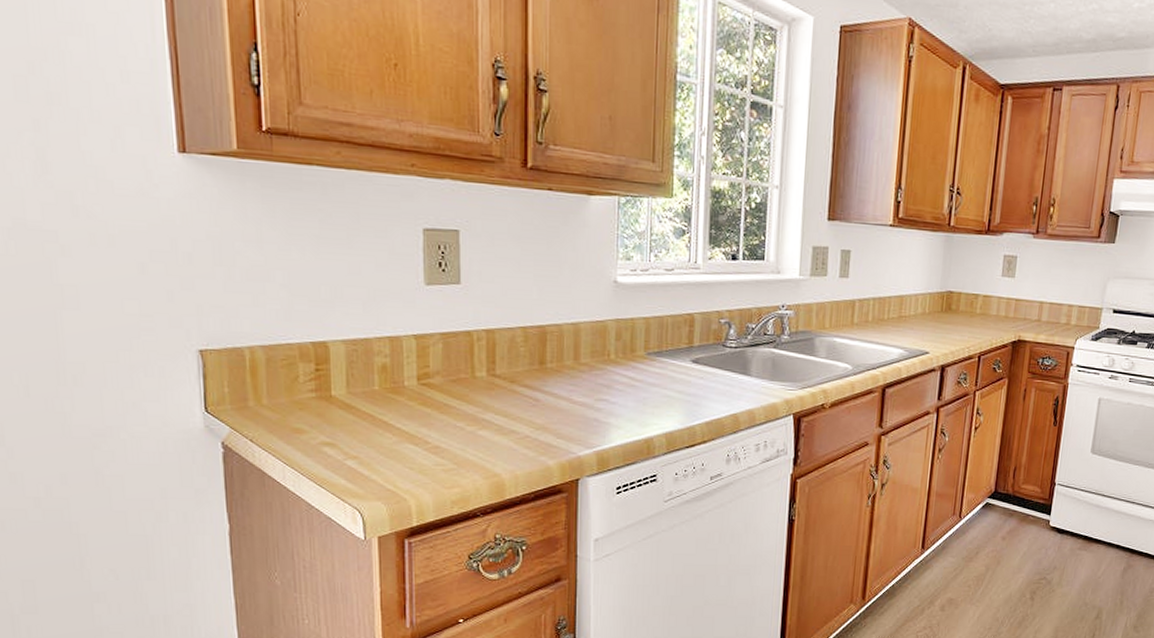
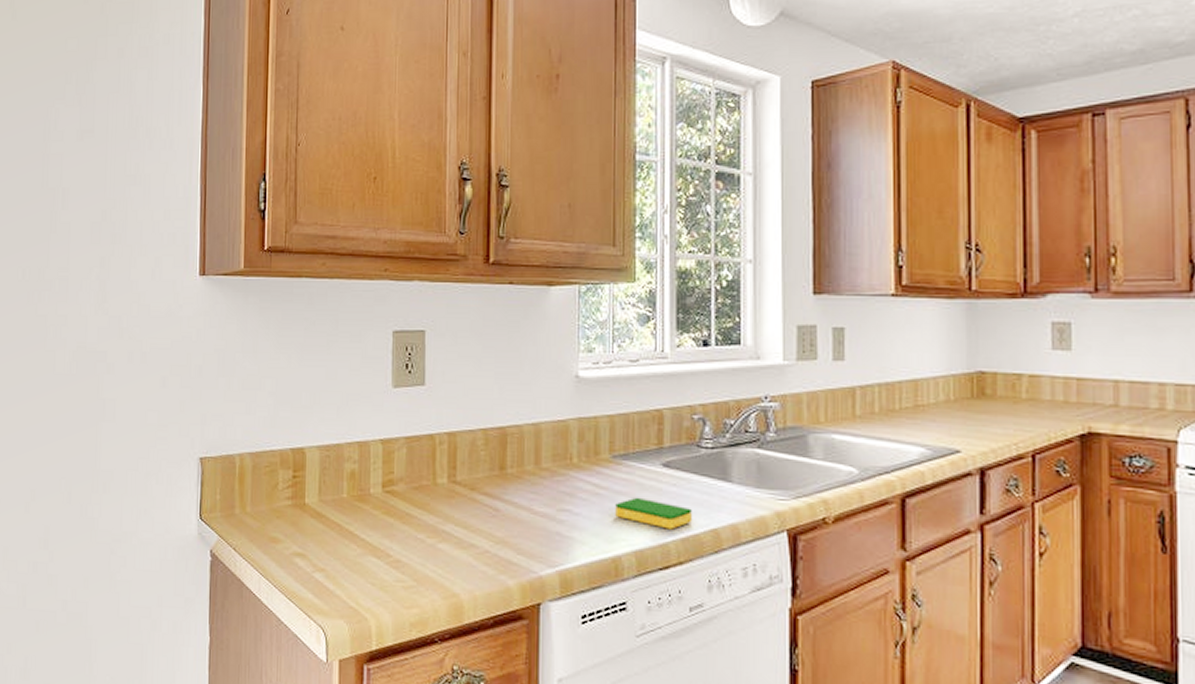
dish sponge: none [649,388,716,415] -> present [615,497,692,530]

